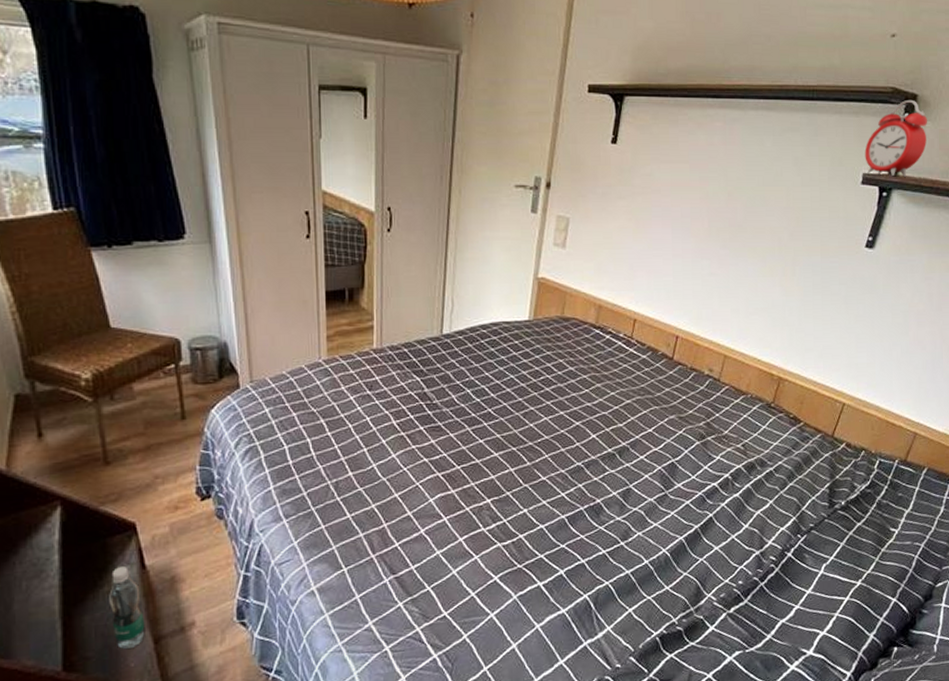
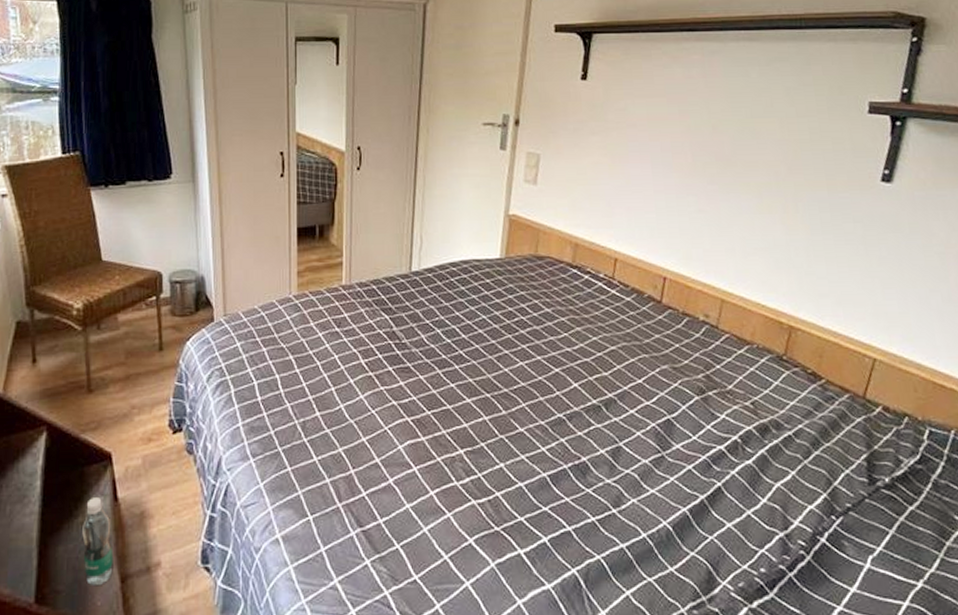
alarm clock: present [865,99,928,177] -> none [868,23,944,105]

